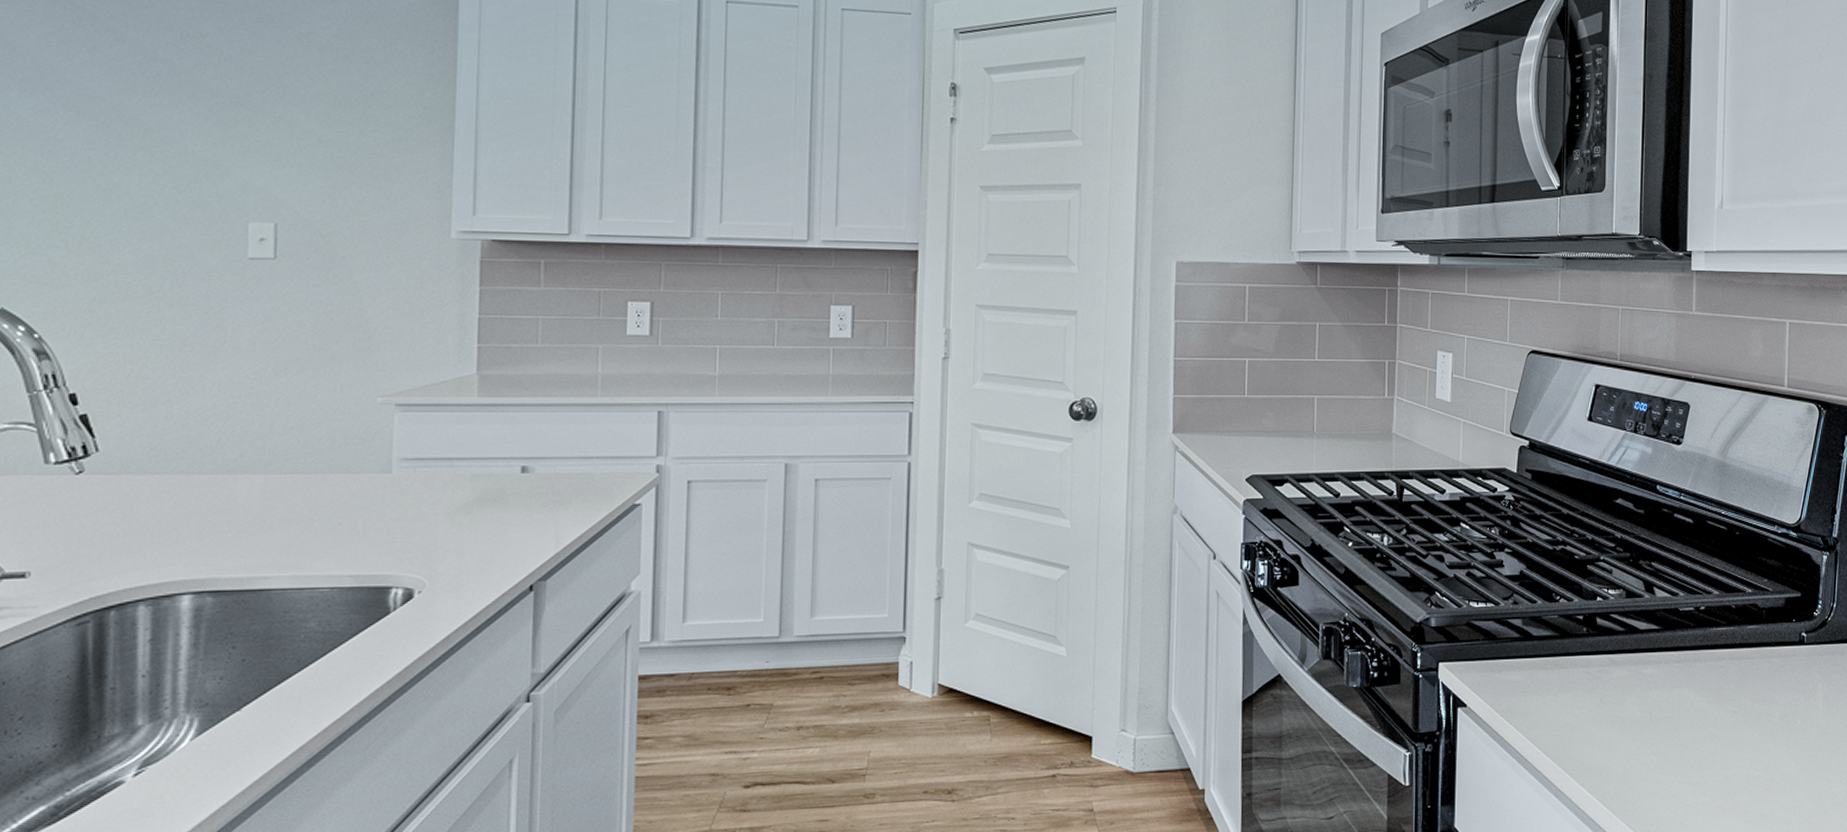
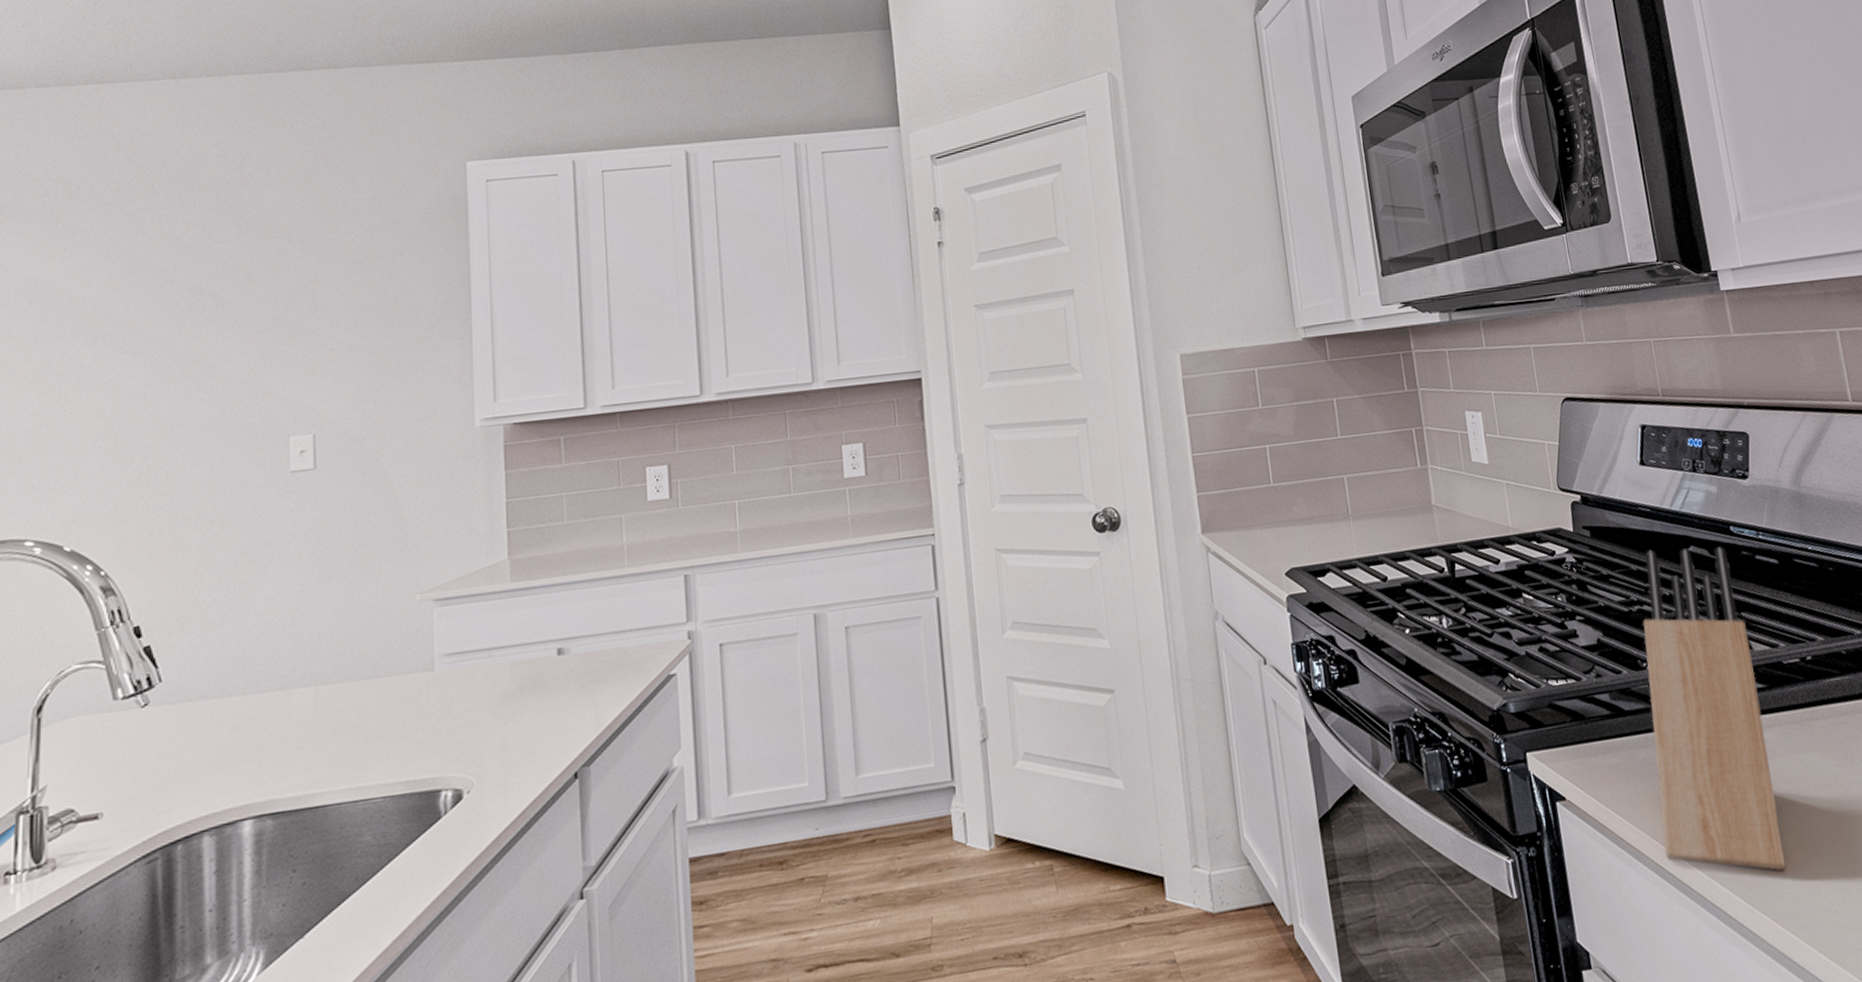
knife block: none [1544,498,1654,786] -> present [1643,546,1787,872]

